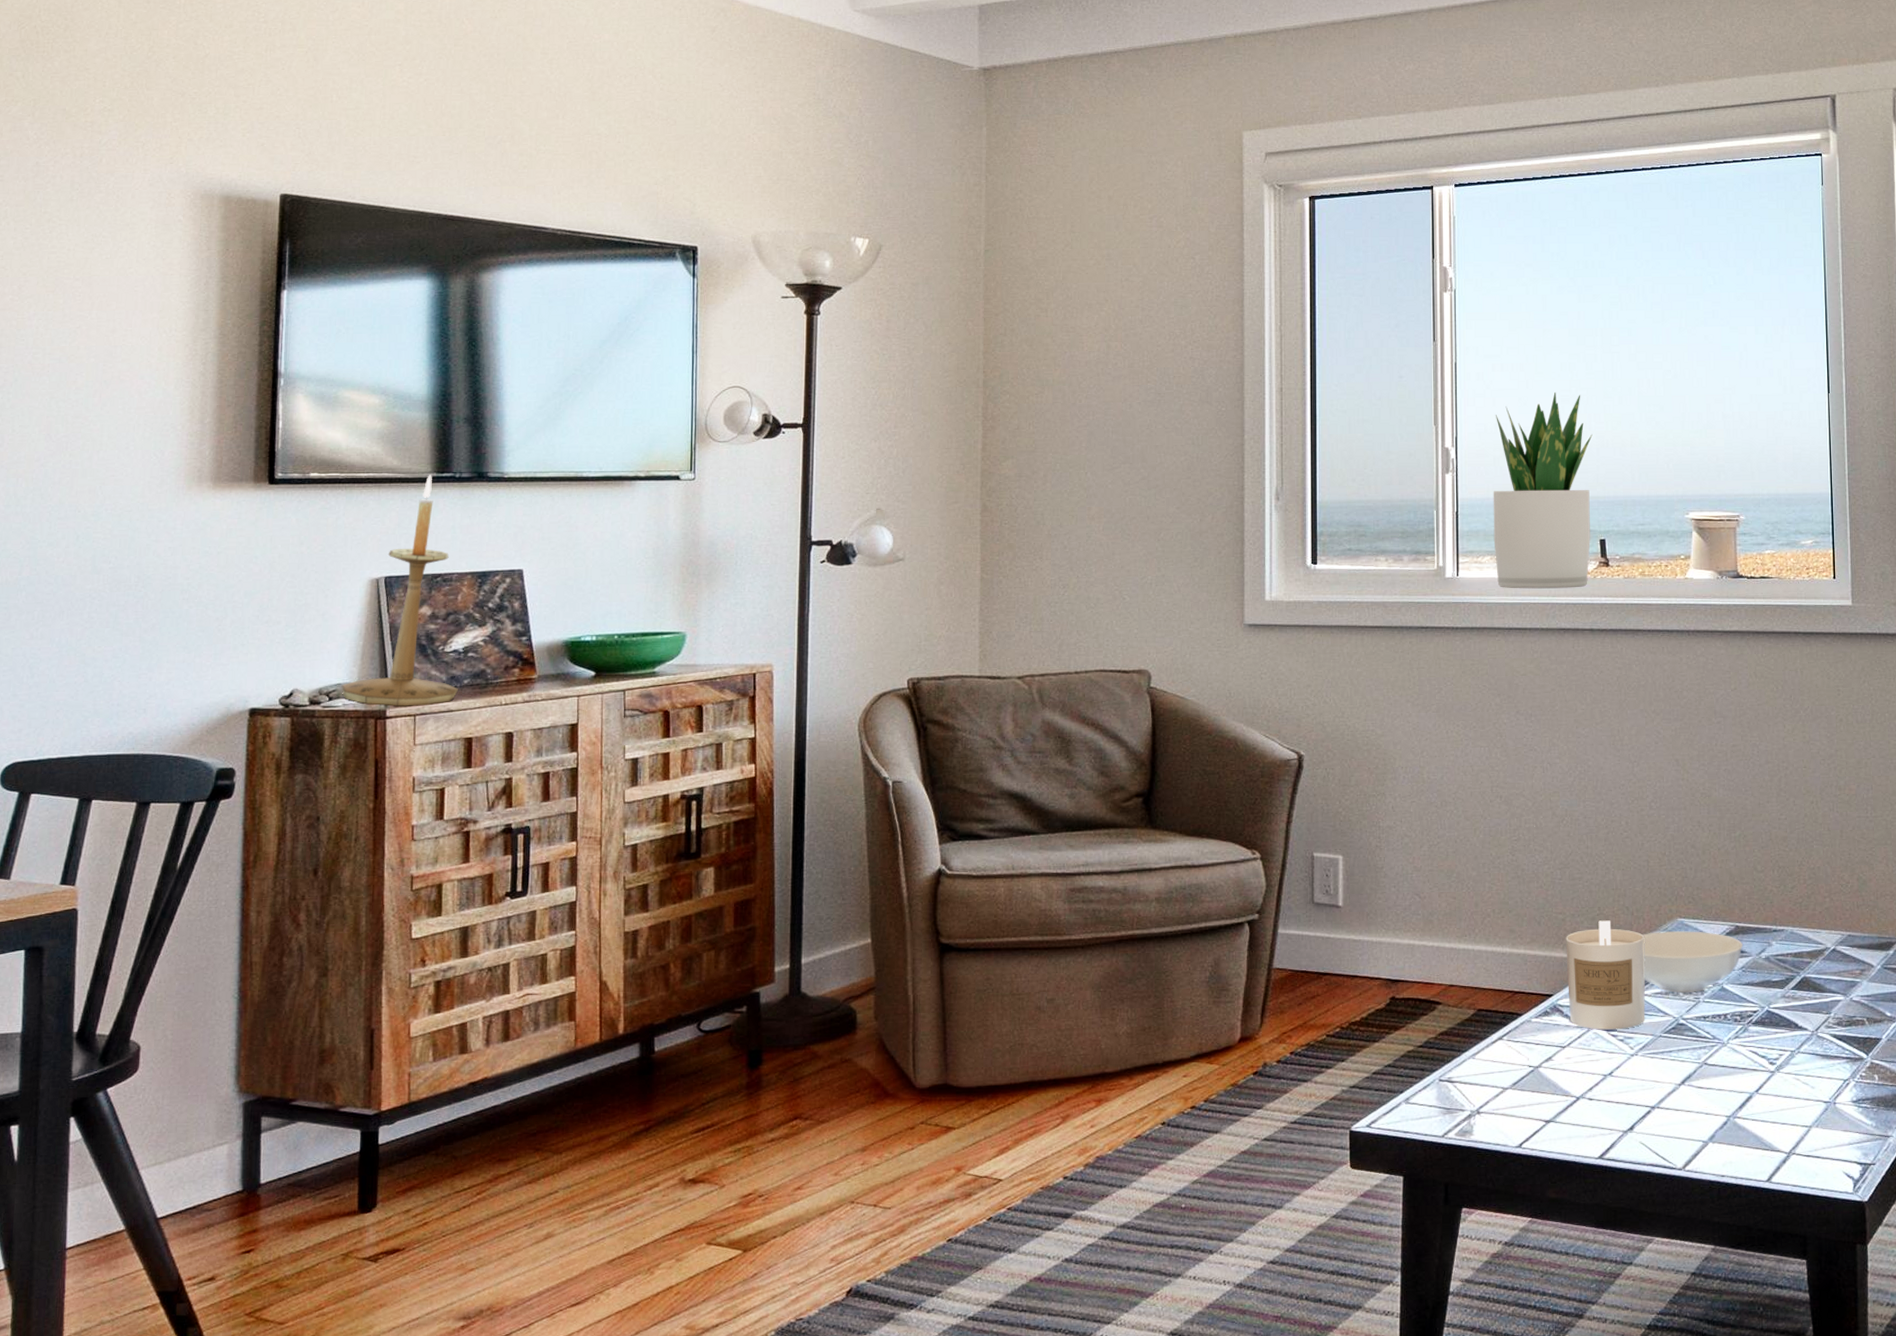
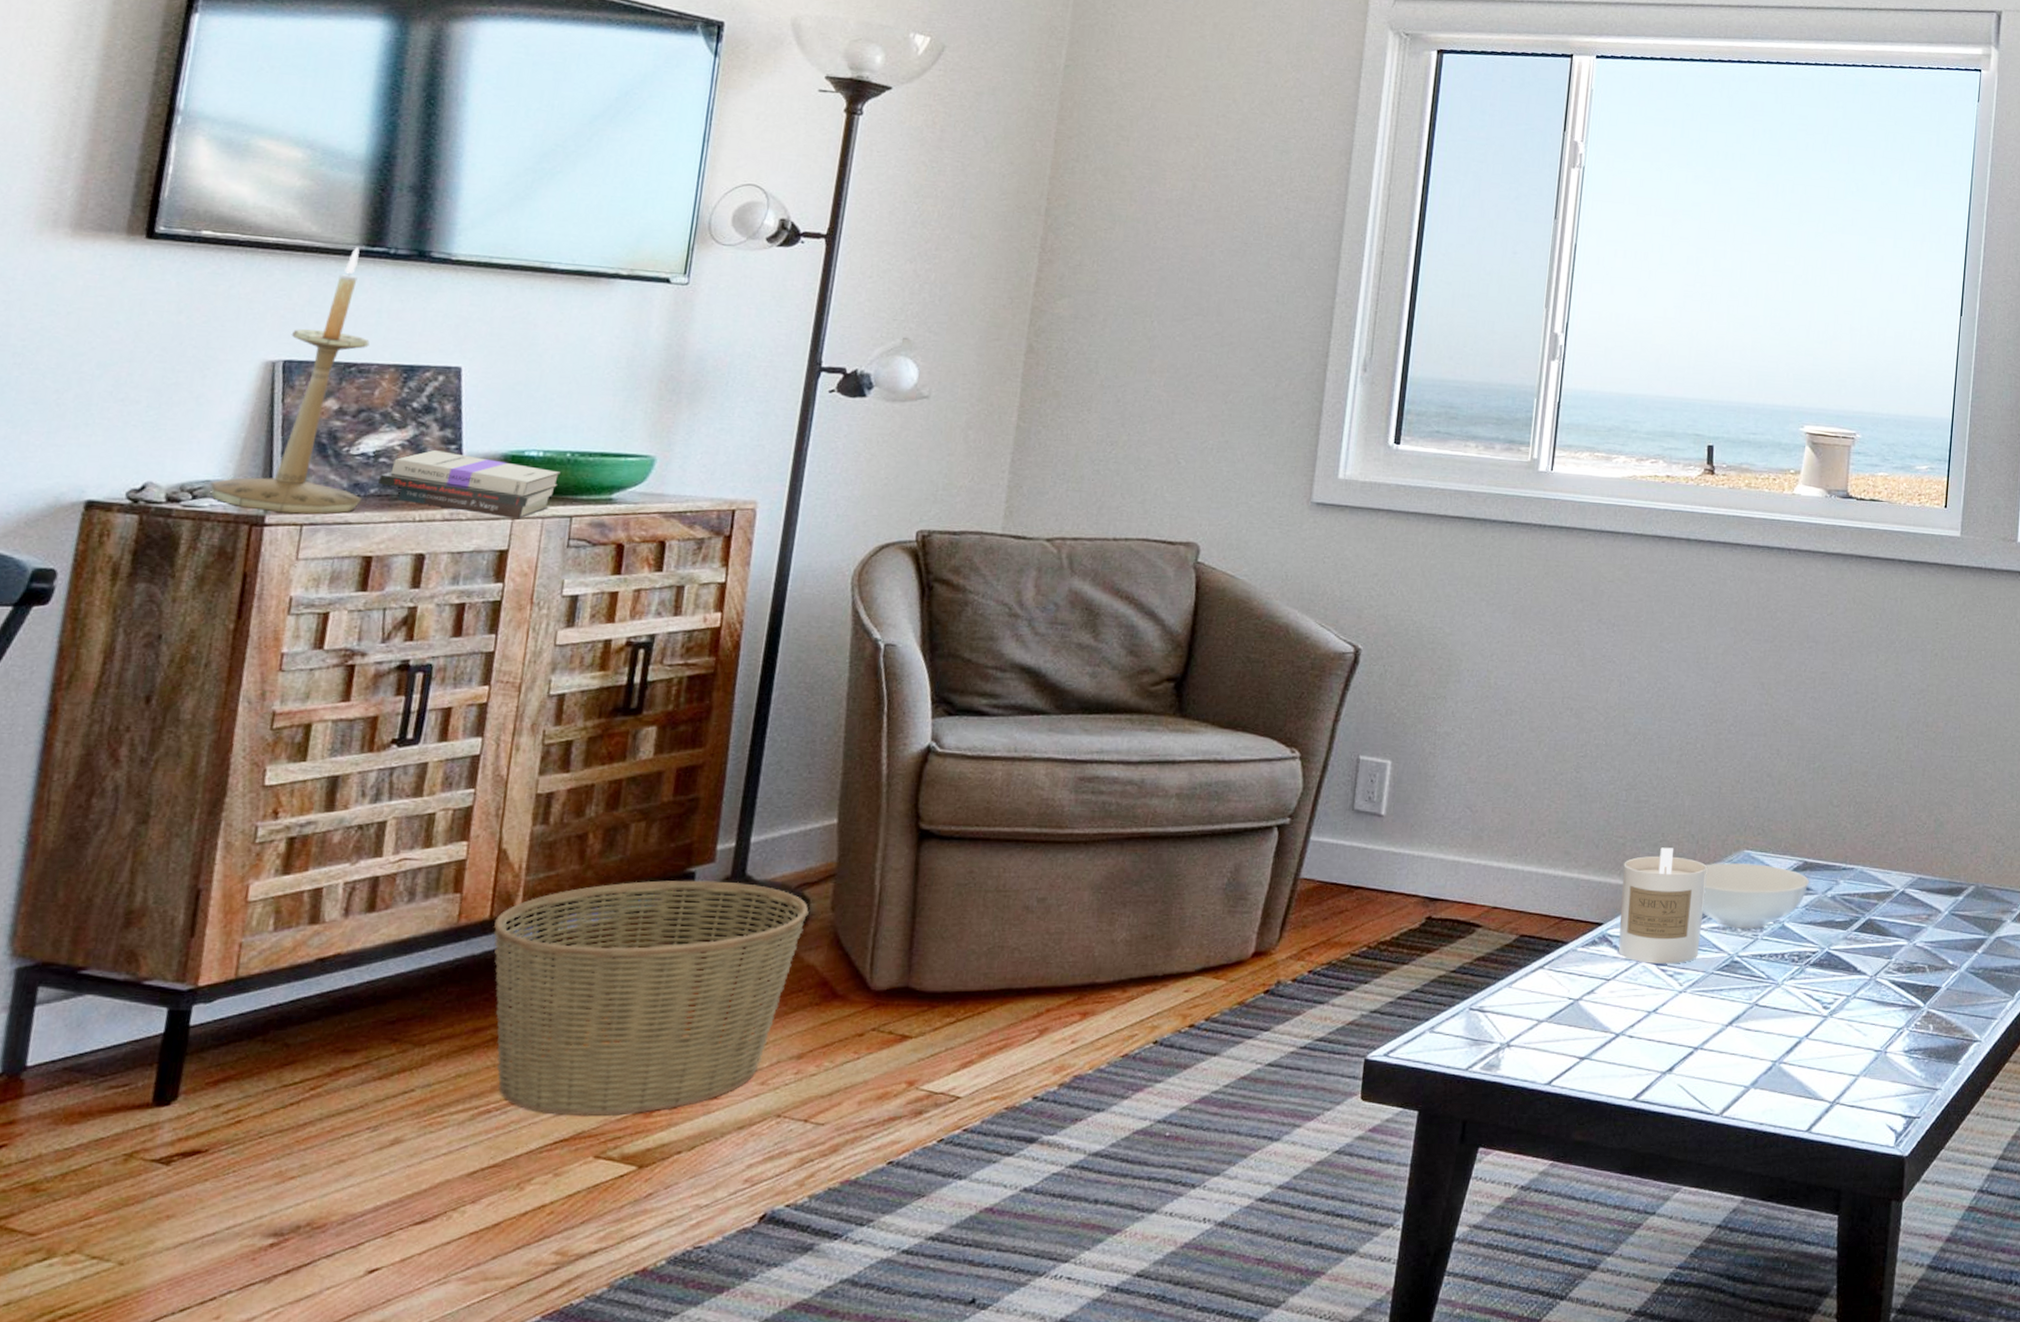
books: none [470,643,611,697] -> present [378,450,561,520]
basket: none [604,999,857,1209] -> present [494,880,809,1117]
planter: present [1493,393,1593,589] -> none [1594,286,1713,494]

